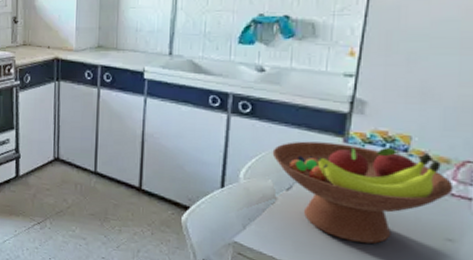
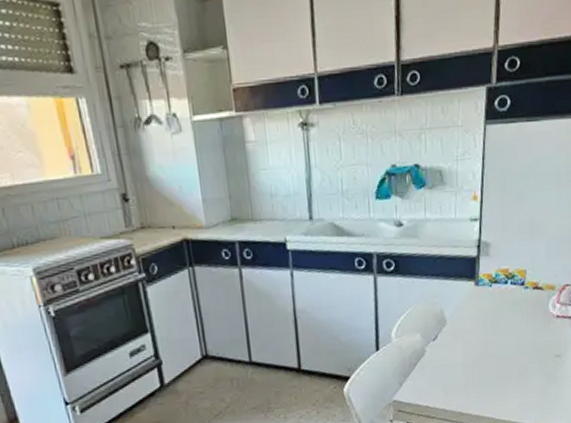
fruit bowl: present [272,141,454,244] -> none [417,282,558,376]

